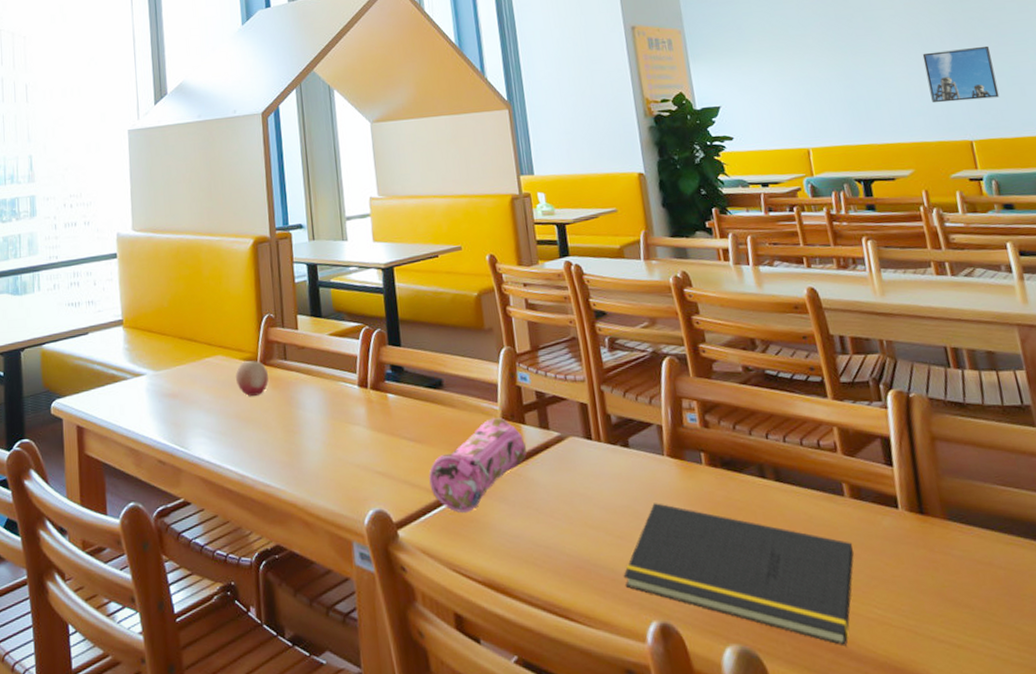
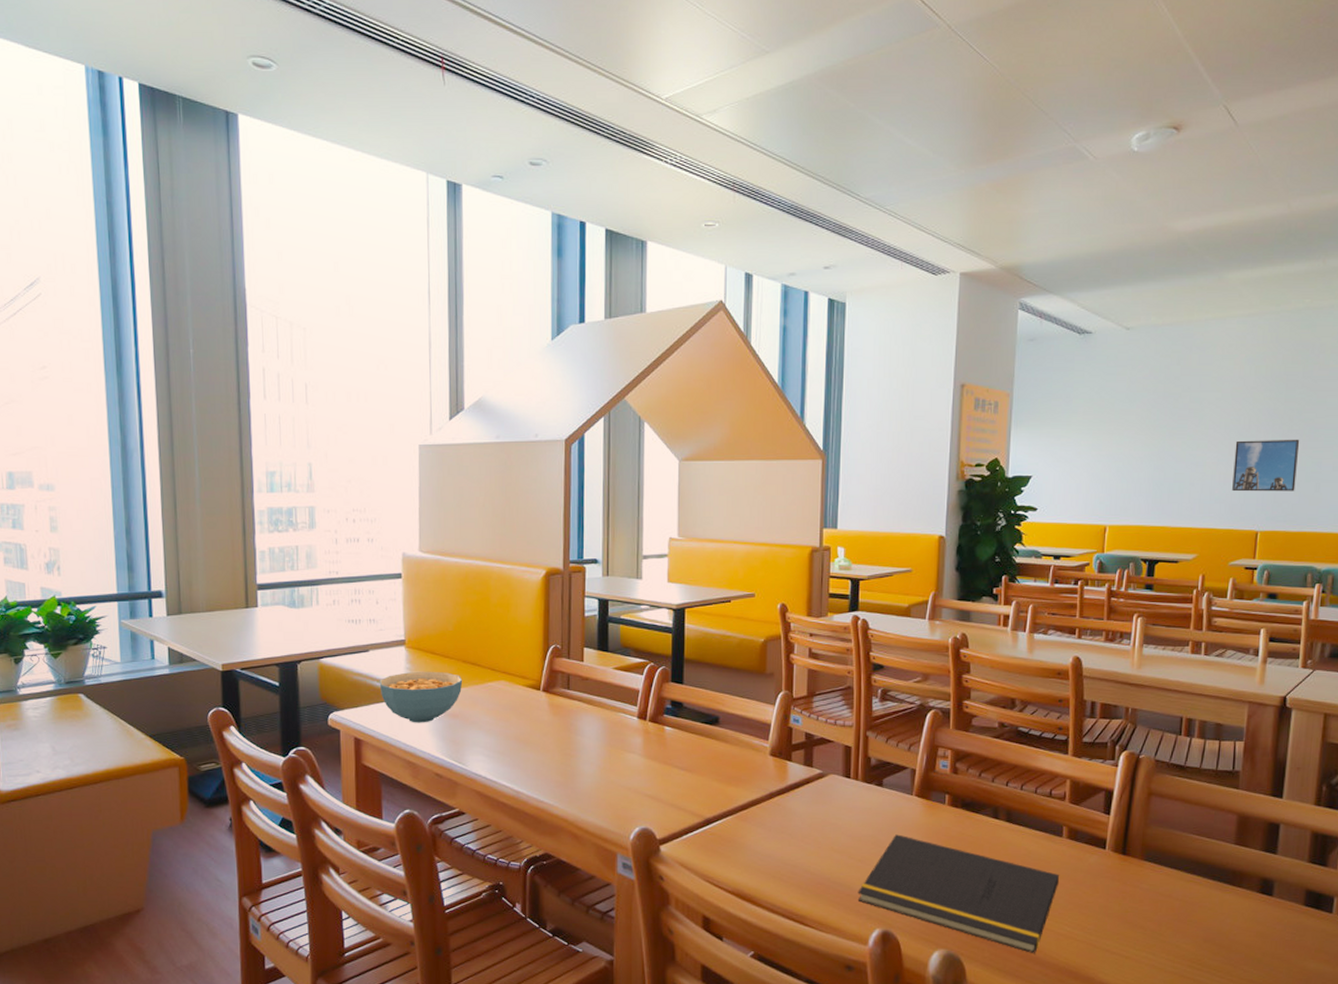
cereal bowl: none [99,350,181,407] -> present [379,671,463,723]
fruit: present [235,361,269,396] -> none [517,688,551,720]
pencil case: present [429,418,527,513] -> none [695,754,790,834]

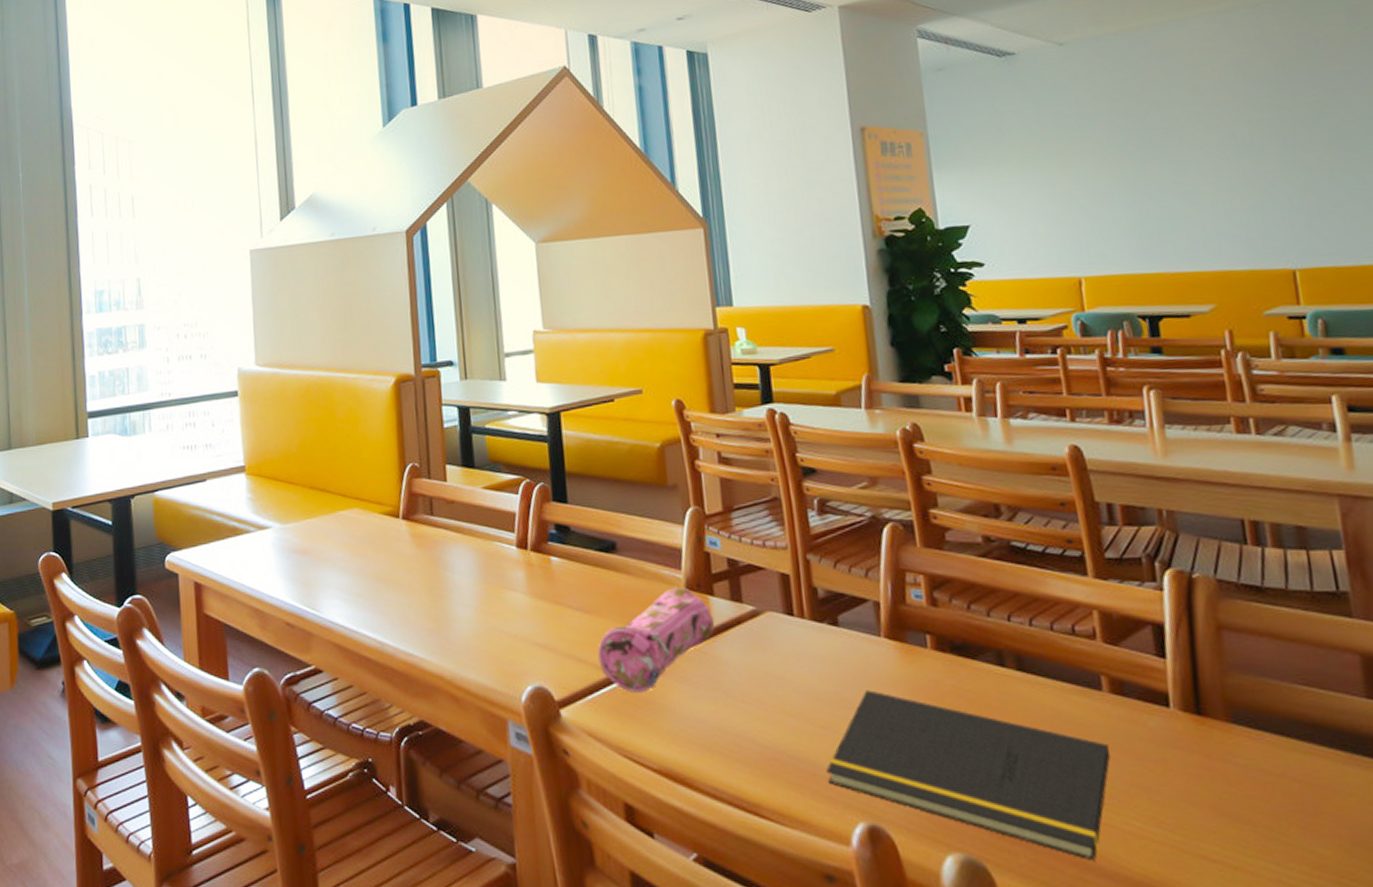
cereal bowl: present [379,671,463,723] -> none [219,500,311,563]
pencil case: none [695,754,790,834] -> present [597,587,715,692]
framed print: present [1232,439,1300,492] -> none [1236,150,1336,223]

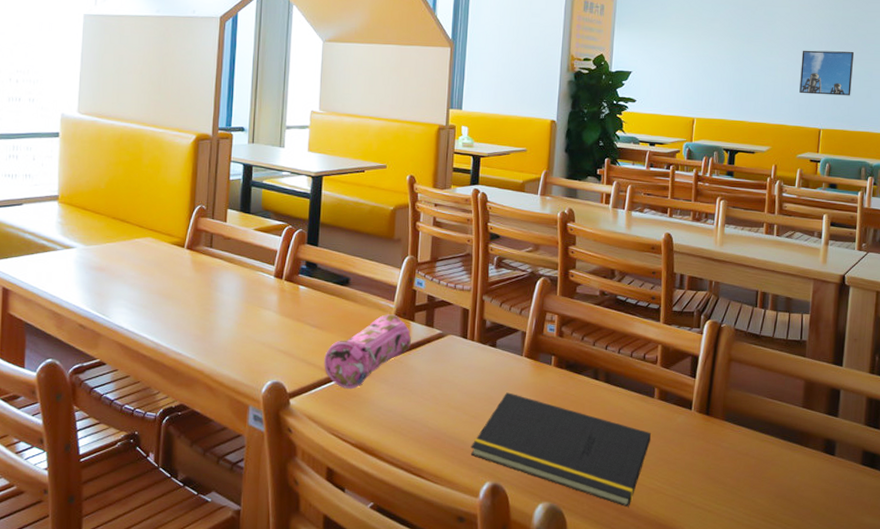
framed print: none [1236,150,1336,223] -> present [799,50,855,96]

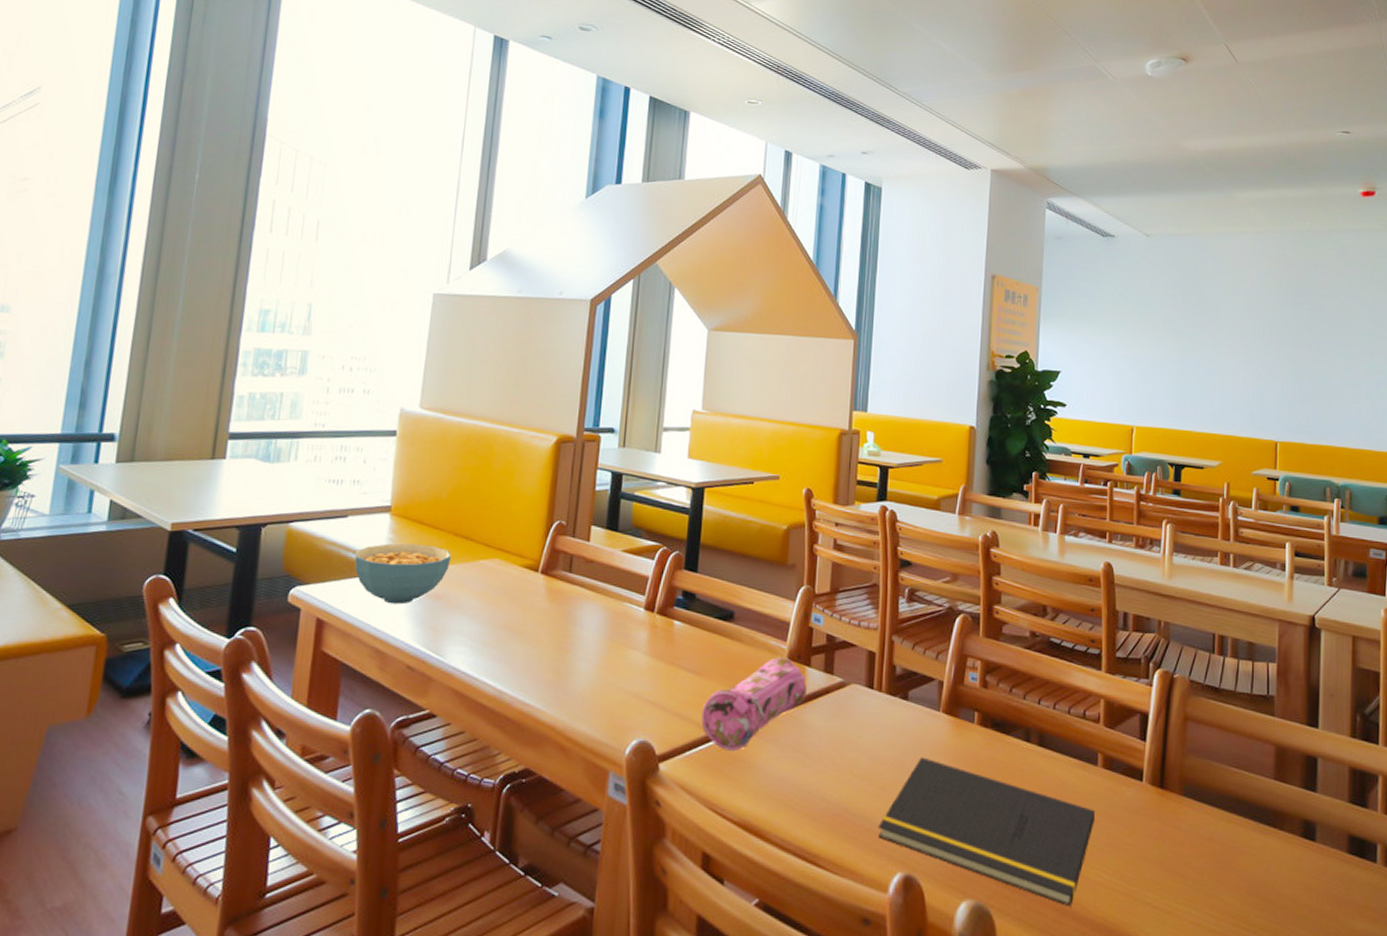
cereal bowl: none [30,225,111,276] -> present [354,543,452,605]
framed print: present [799,50,855,96] -> none [1251,350,1311,404]

